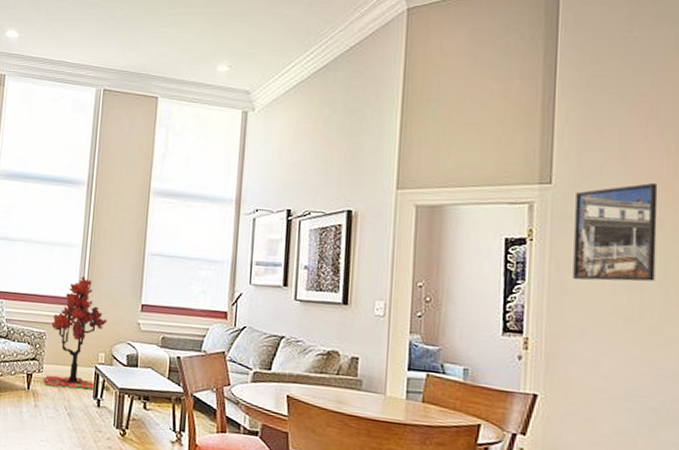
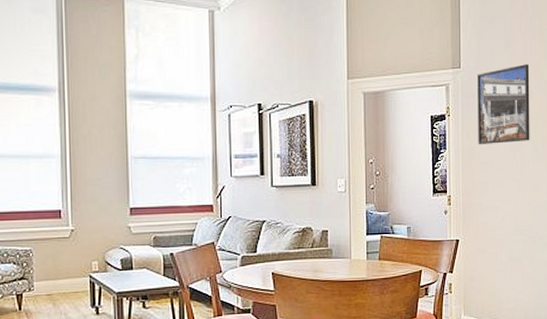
tree: present [42,275,110,391] -> none [34,186,107,304]

